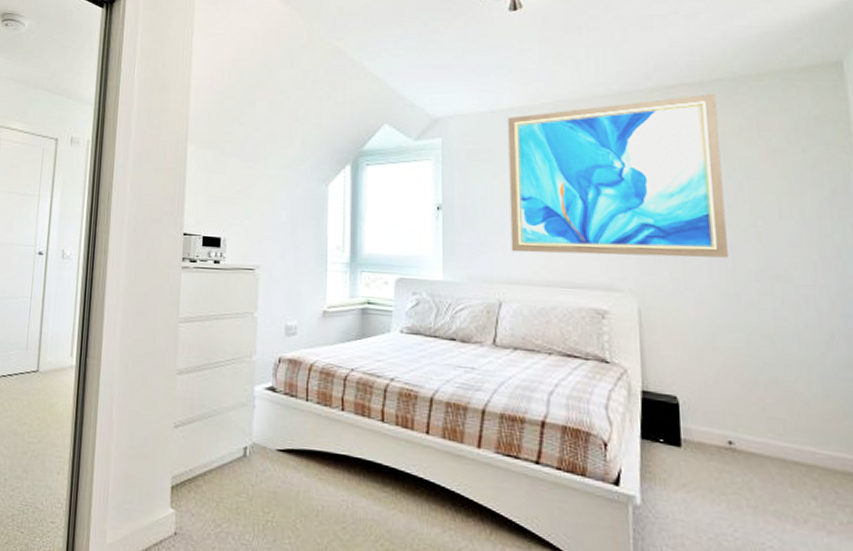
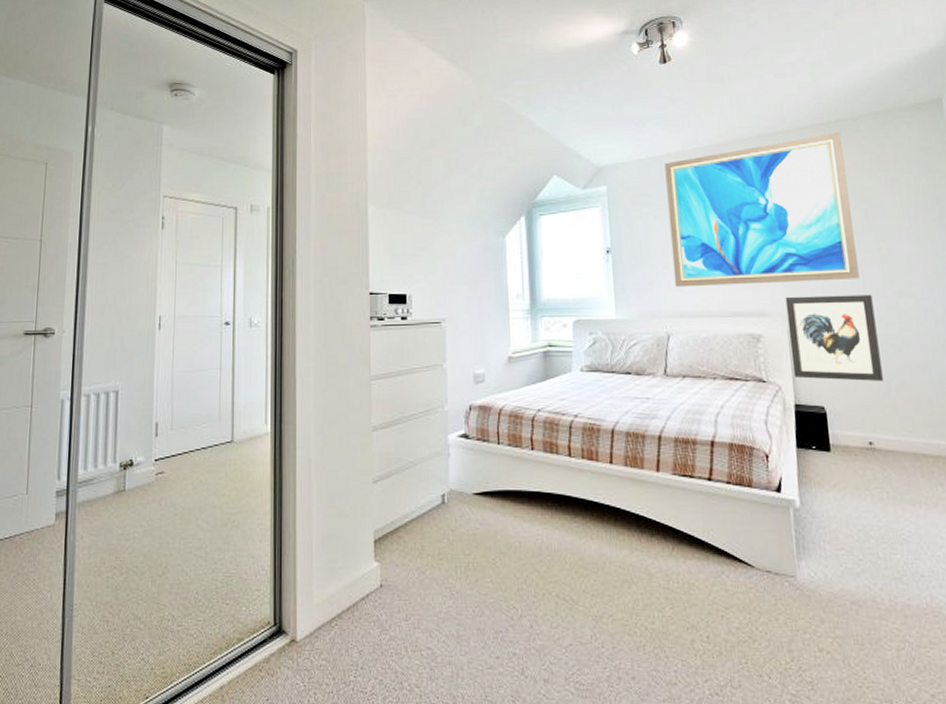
wall art: none [637,271,750,374] -> present [785,294,883,381]

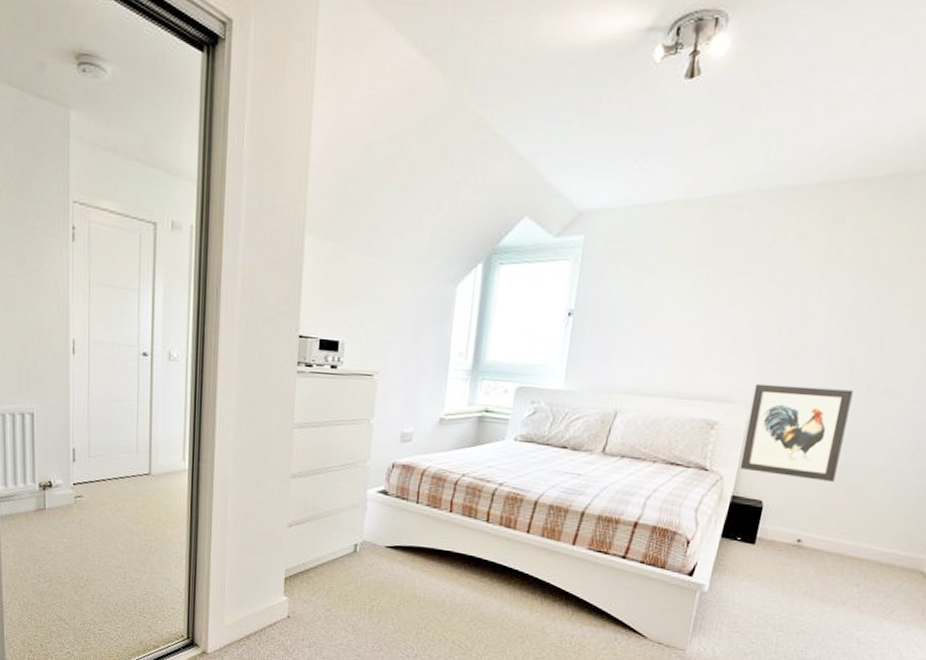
wall art: present [664,132,859,288] -> none [636,192,884,372]

